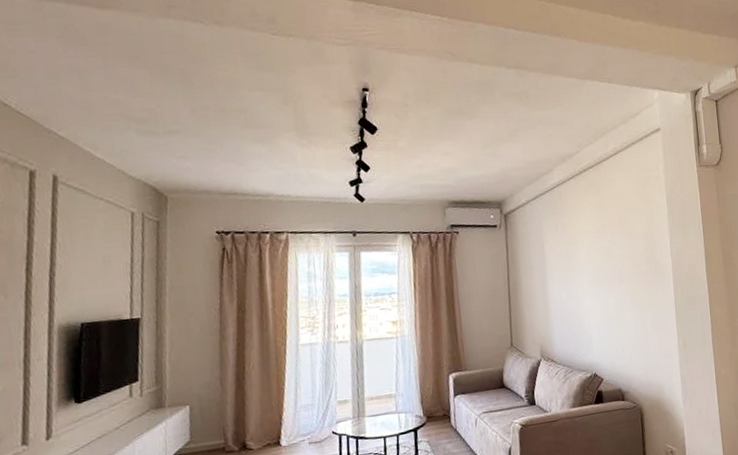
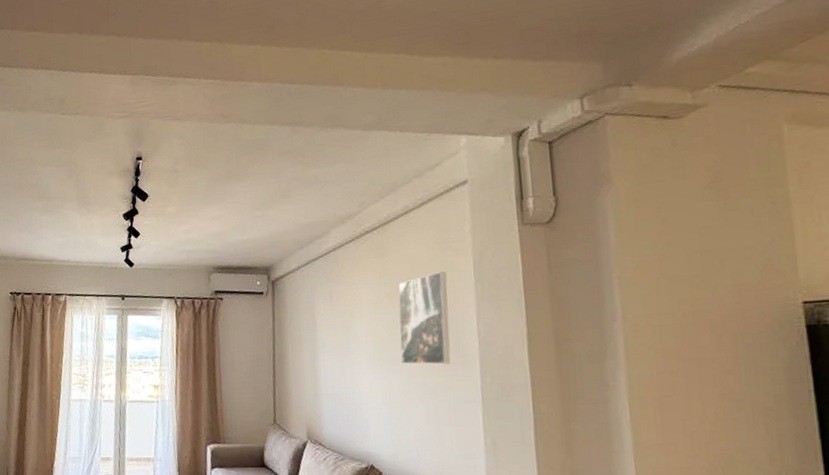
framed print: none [611,204,652,284] -> present [398,271,451,365]

